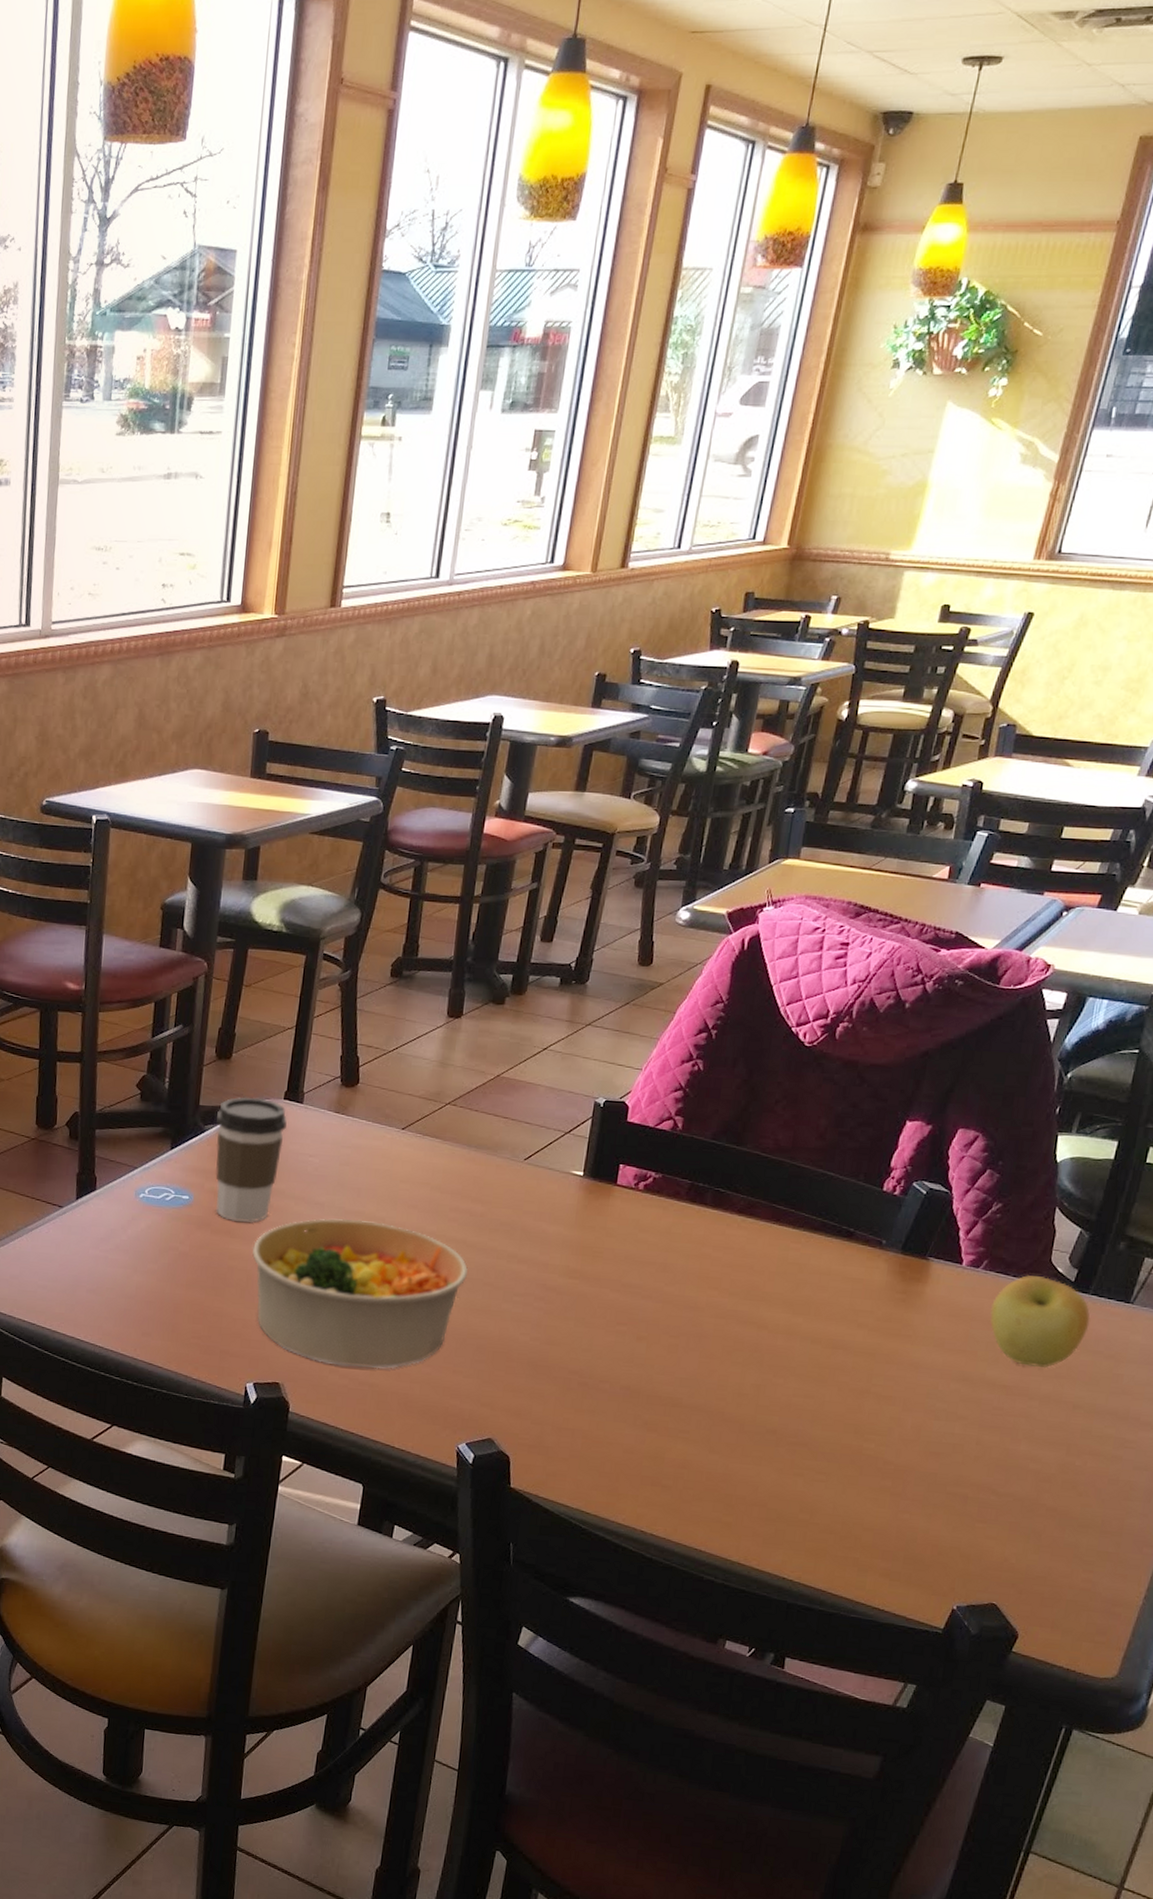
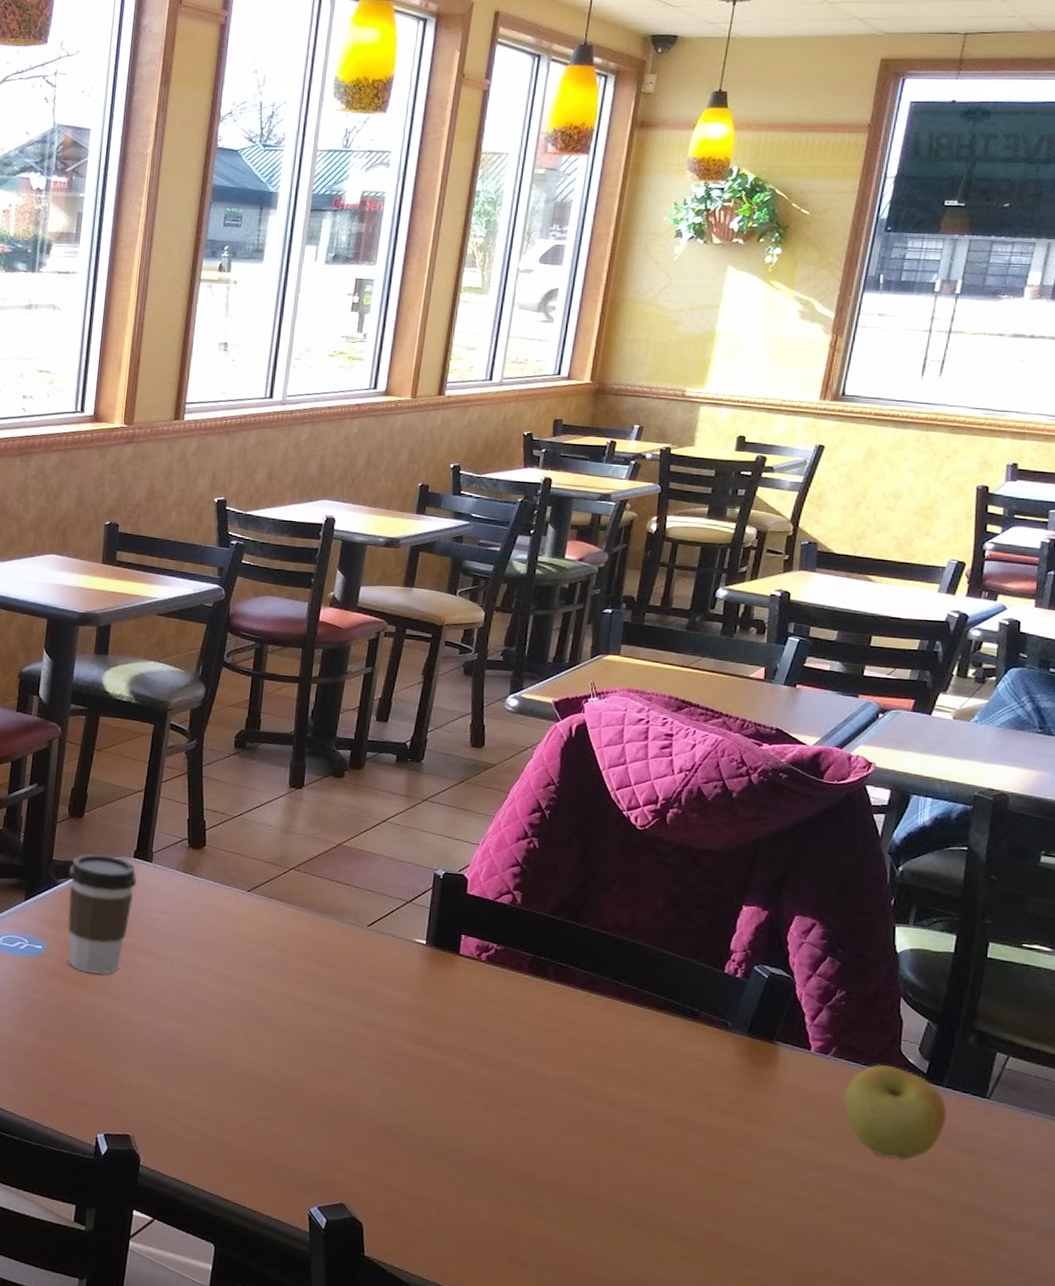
bowl: present [252,1218,469,1369] -> none [103,973,316,1126]

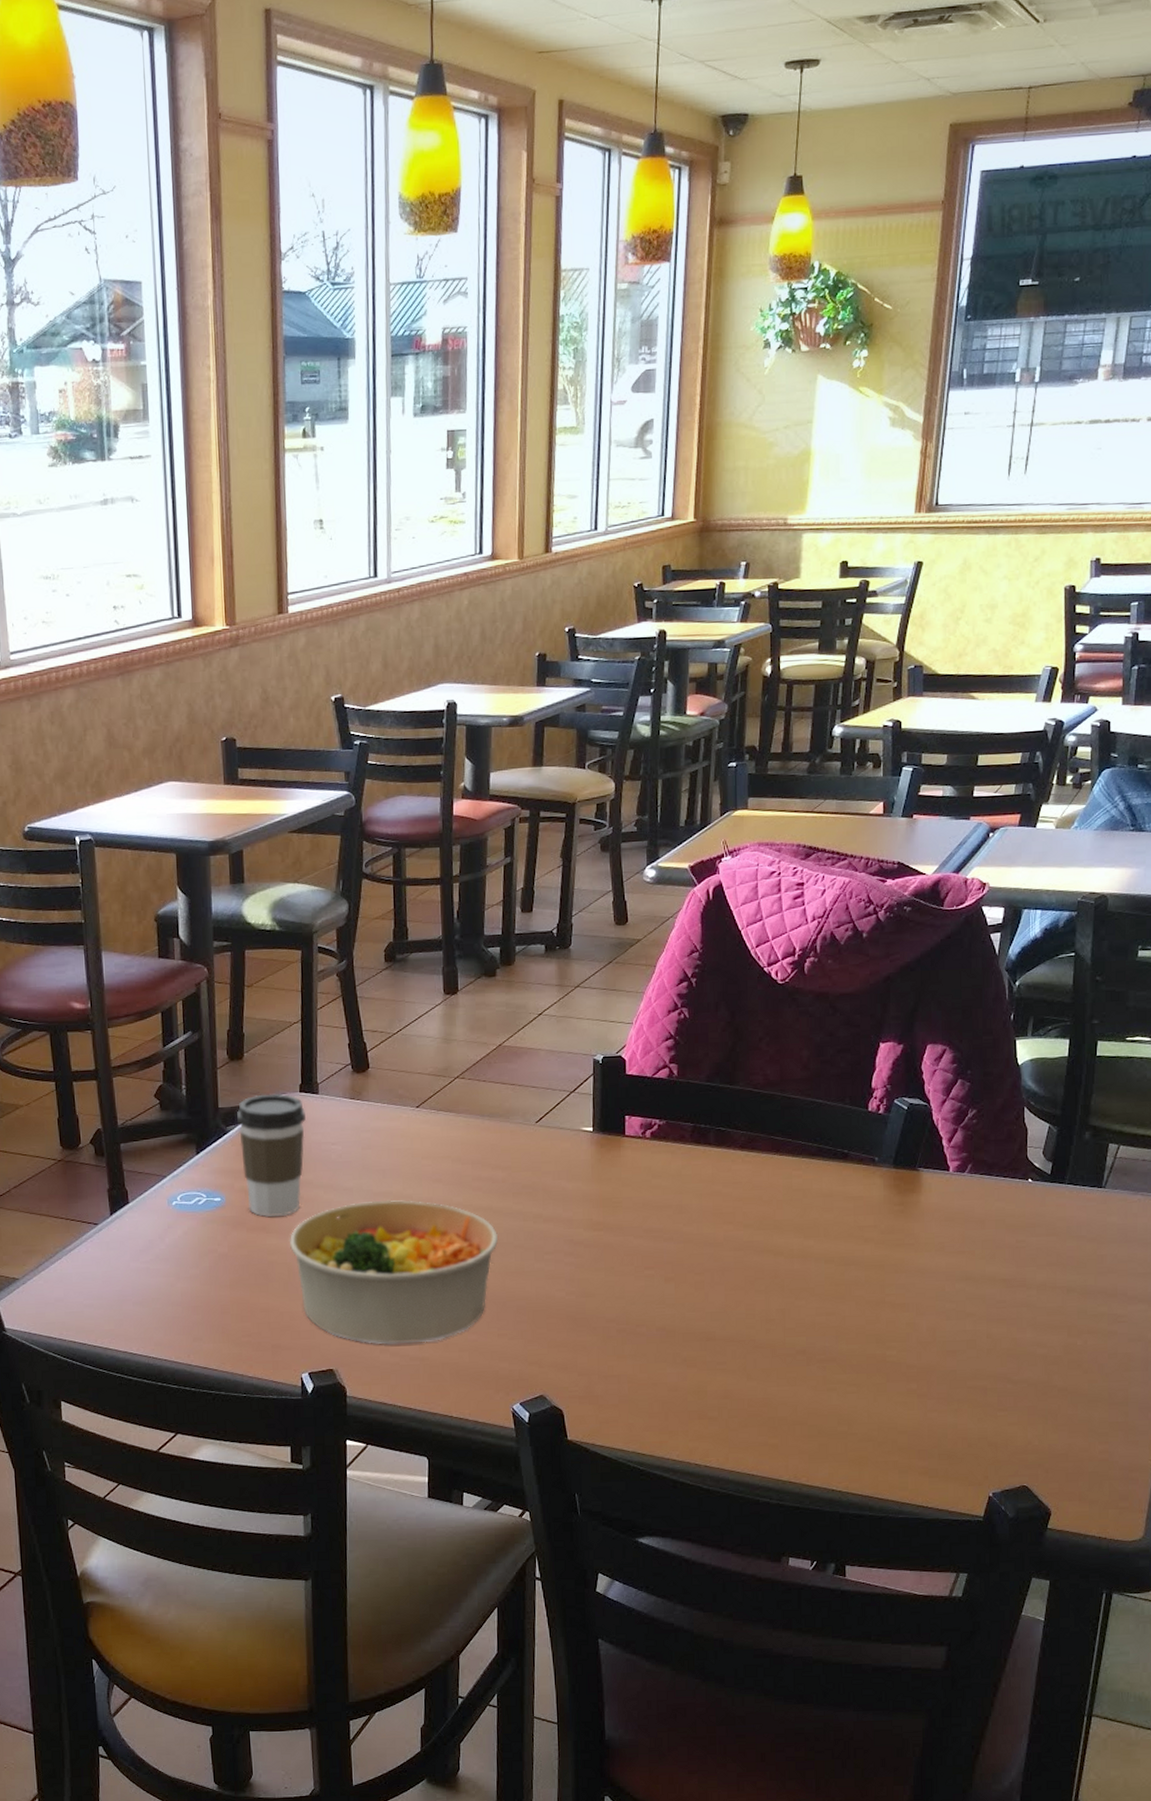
bowl: none [103,973,316,1126] -> present [290,1199,499,1345]
apple: present [844,1064,947,1161] -> none [981,1173,1070,1259]

